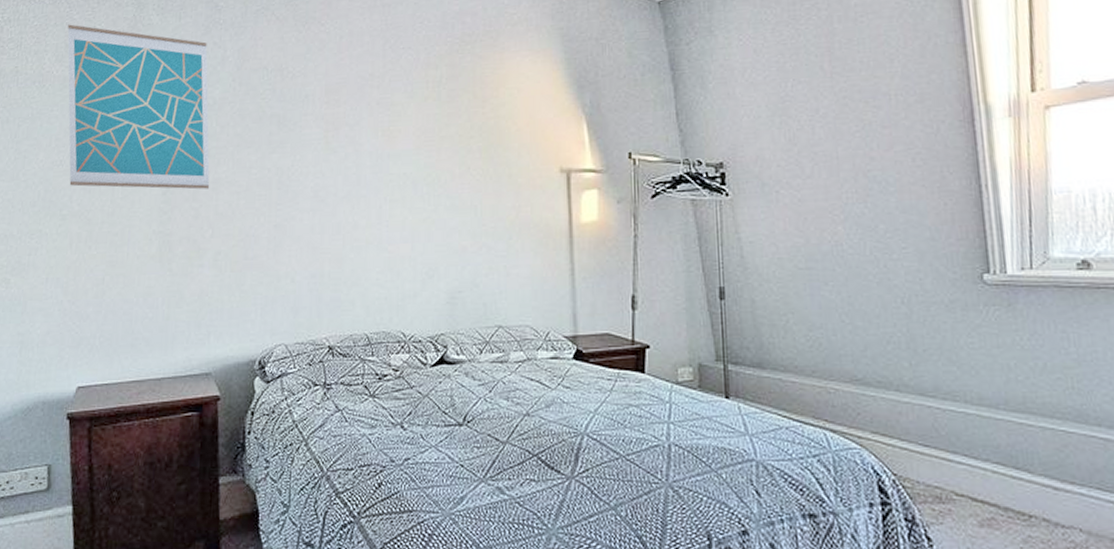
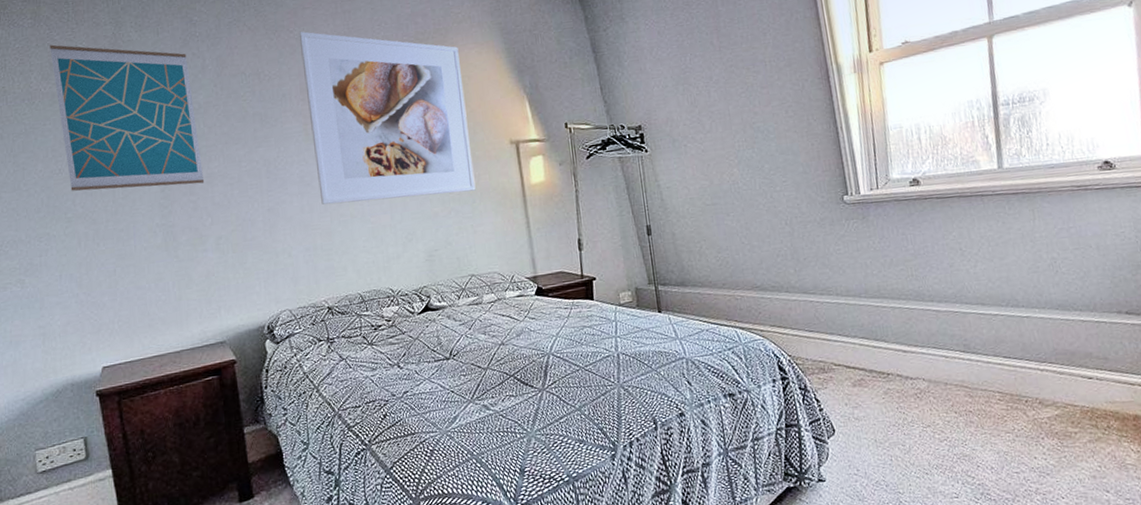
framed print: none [330,25,514,226] -> present [298,31,476,205]

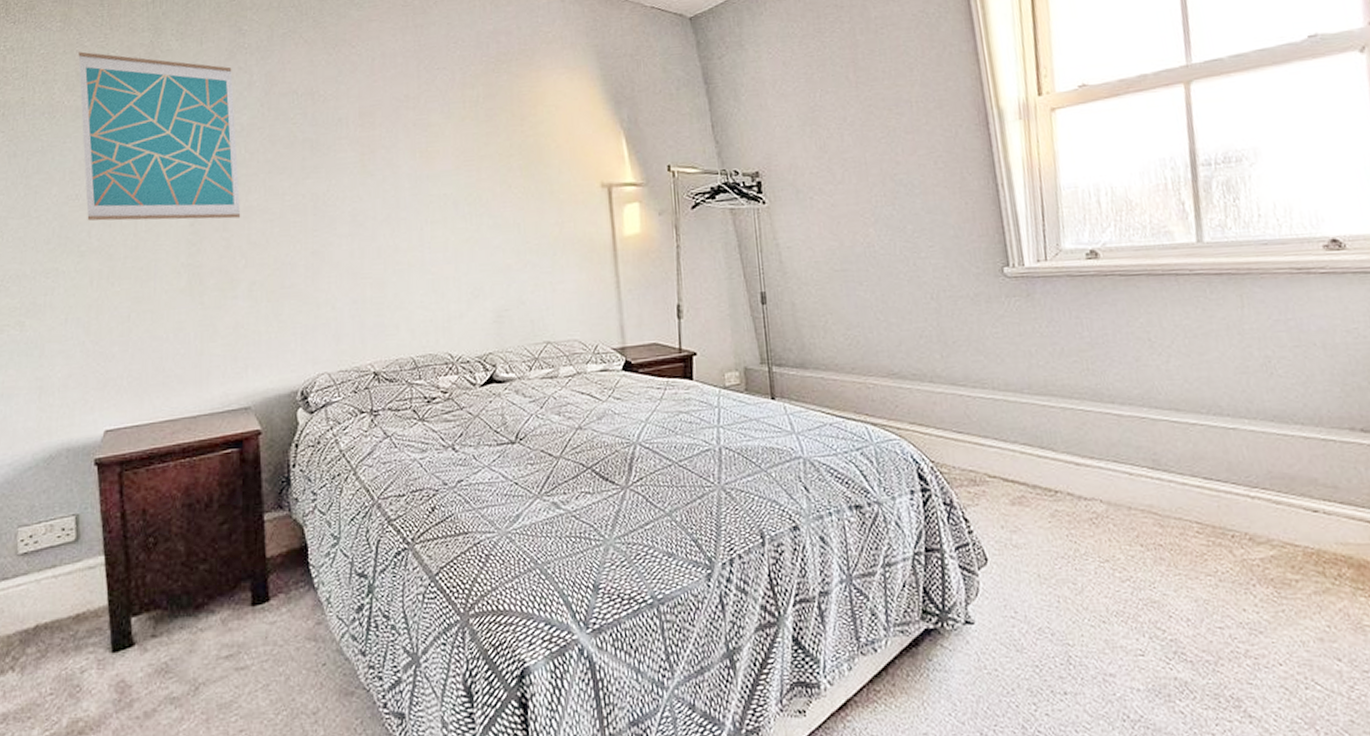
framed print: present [298,31,476,205] -> none [362,47,558,250]

